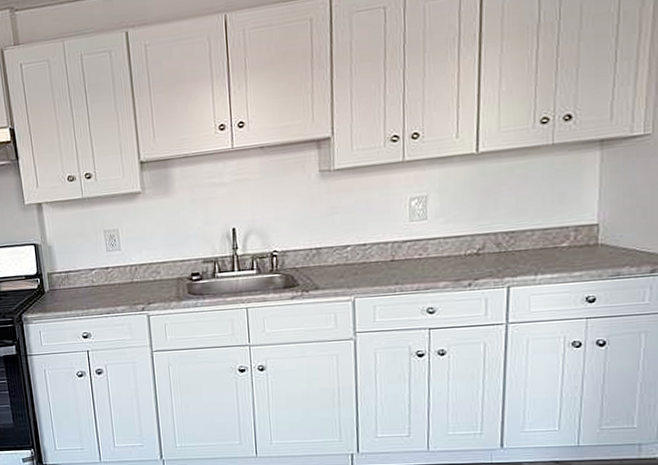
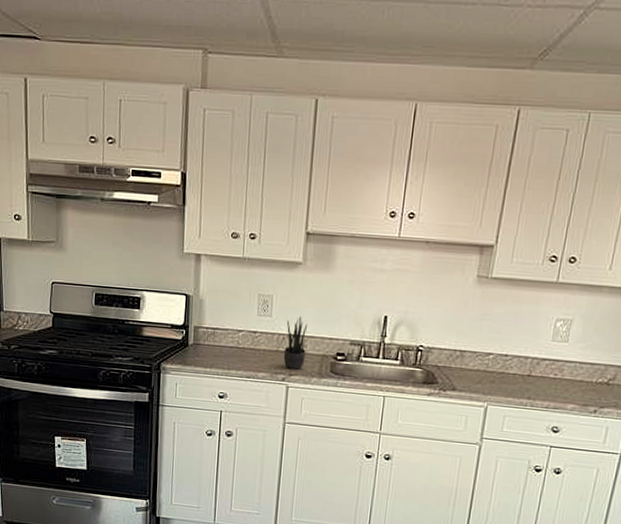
potted plant: none [136,244,161,298] -> present [283,316,308,370]

